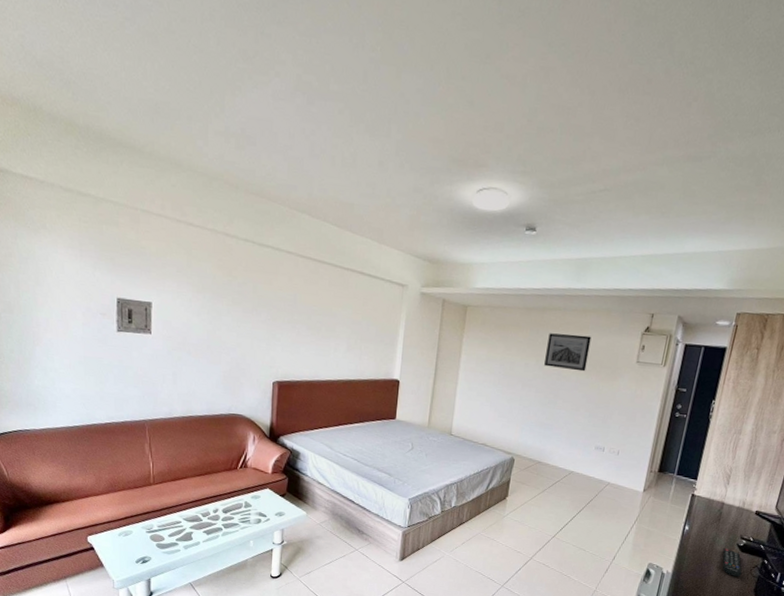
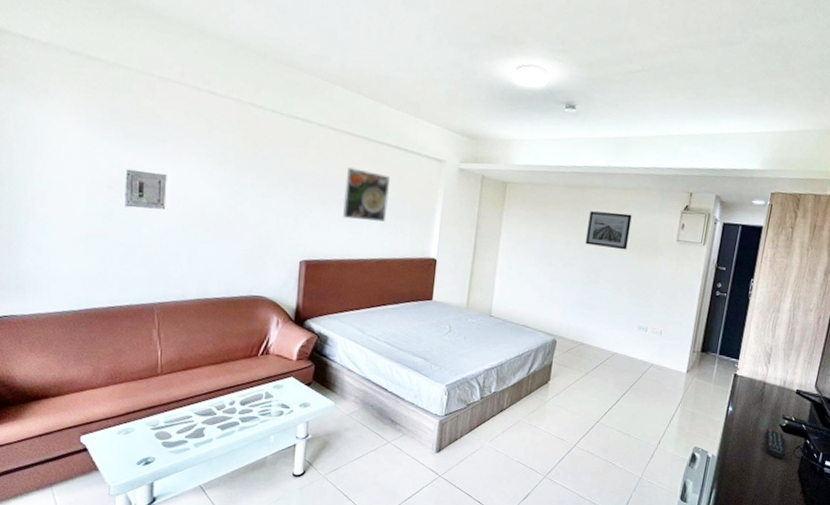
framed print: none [311,293,355,345] -> present [343,167,390,222]

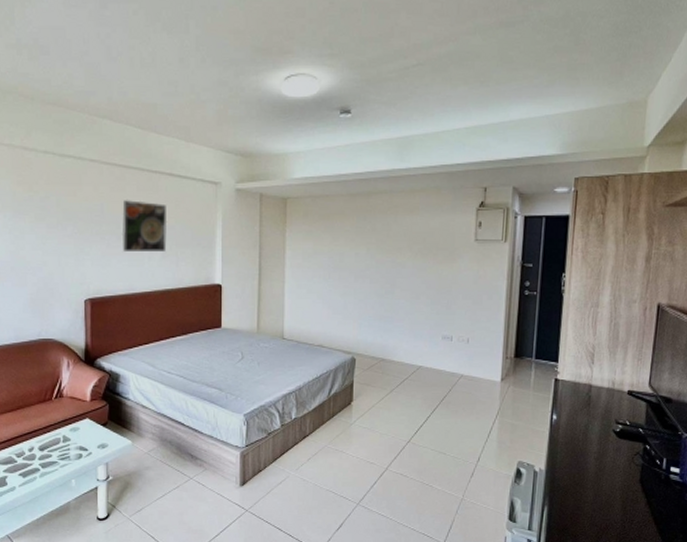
wall art: present [586,211,632,250] -> none [376,217,423,256]
remote control: present [766,429,786,459] -> none [598,436,624,468]

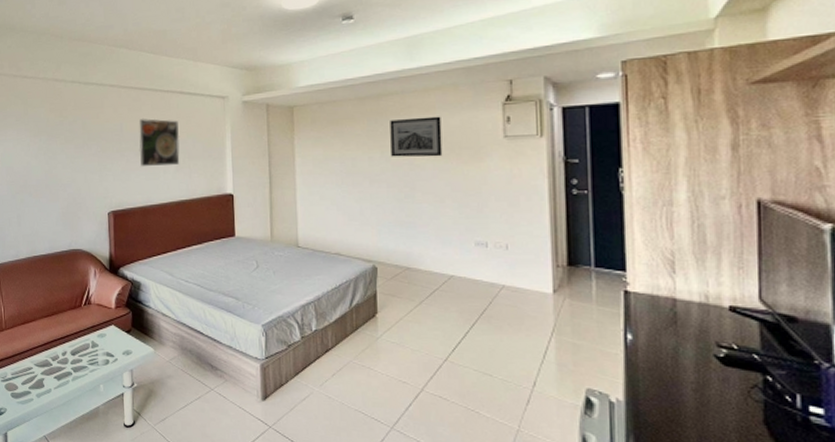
wall art: none [376,217,423,256] -> present [390,116,443,157]

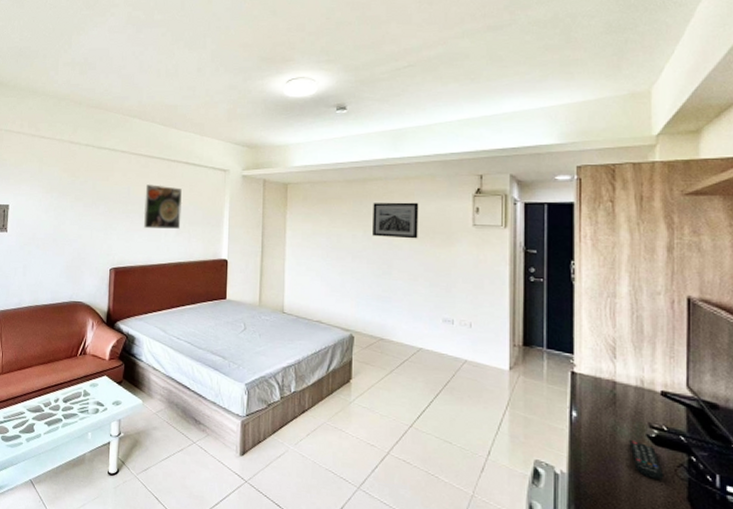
remote control: none [694,362,736,404] -> present [629,440,664,481]

